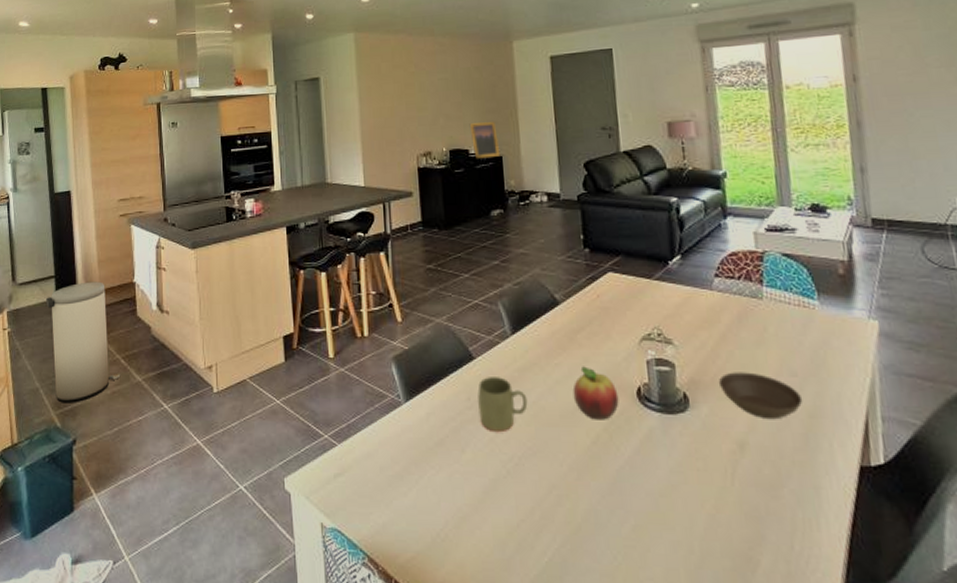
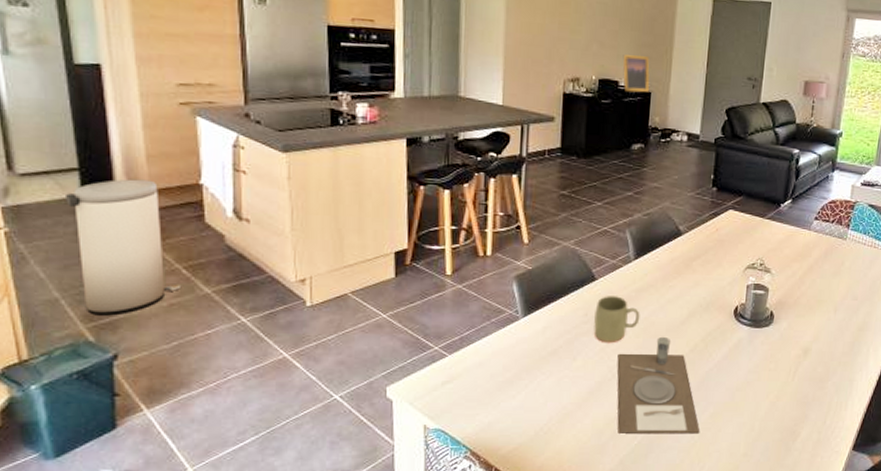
place setting: none [509,424,623,553] -> present [617,336,700,434]
fruit: present [572,366,619,420] -> none [680,288,719,333]
bowl: present [718,372,803,420] -> none [799,296,857,332]

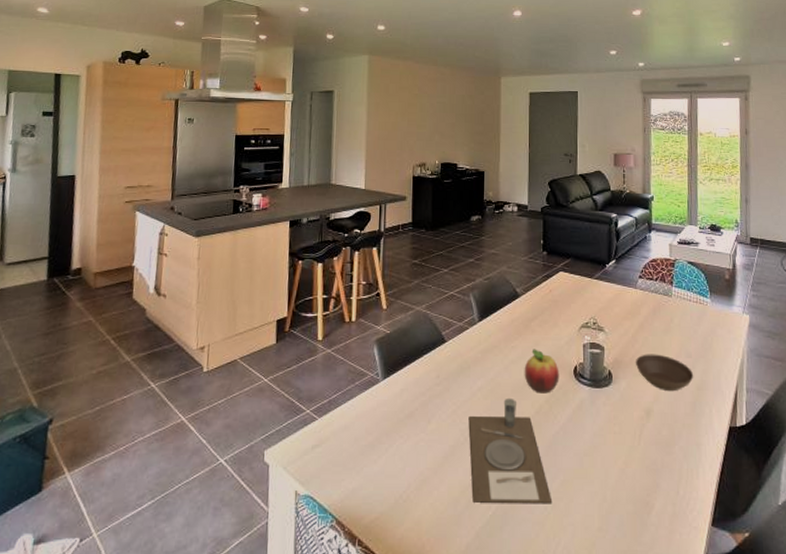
pedal bin: present [66,179,182,316] -> none [35,264,109,383]
mug: present [594,296,640,342] -> none [446,357,487,404]
picture frame: present [623,55,650,93] -> none [459,142,483,172]
fruit: none [680,288,719,333] -> present [524,349,559,394]
bowl: none [799,296,857,332] -> present [635,354,694,392]

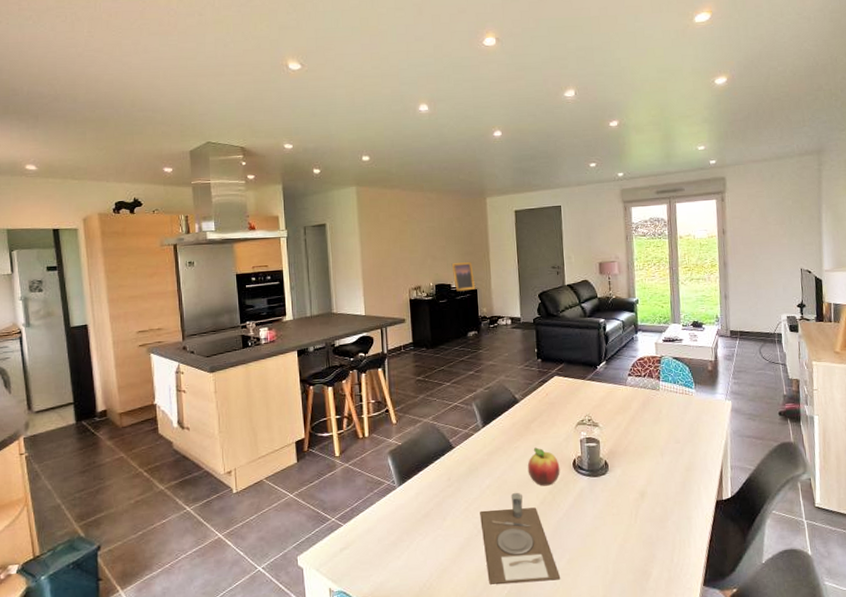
picture frame: none [459,142,483,172] -> present [451,262,476,292]
bowl: present [635,354,694,392] -> none [628,442,683,475]

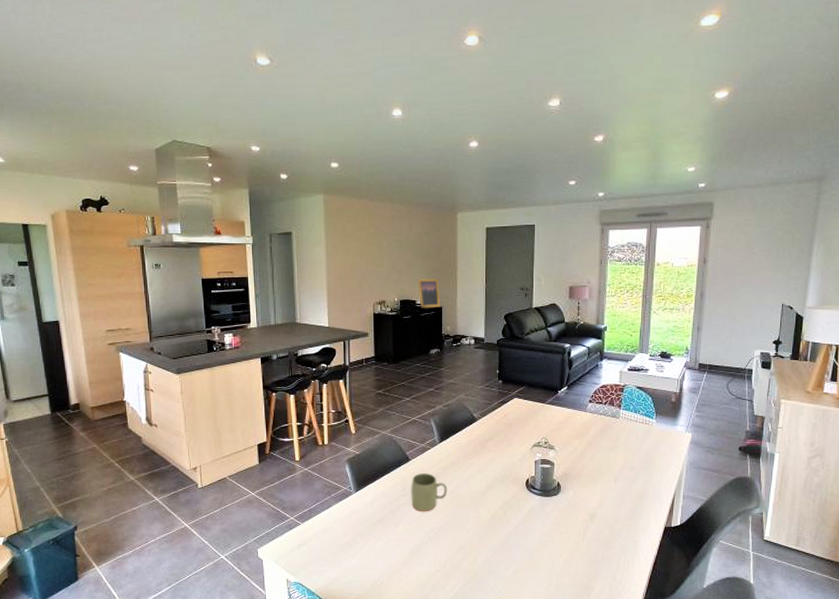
mug: none [456,460,494,502] -> present [411,473,448,511]
place setting: present [480,492,561,584] -> none [432,505,506,588]
fruit: present [527,447,560,486] -> none [481,465,513,502]

